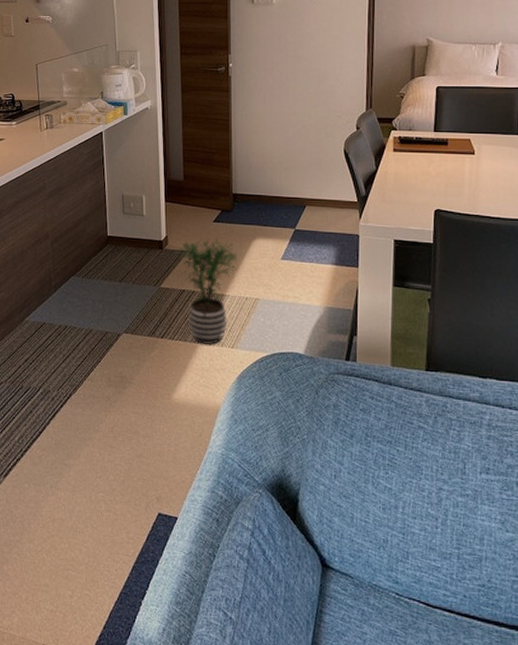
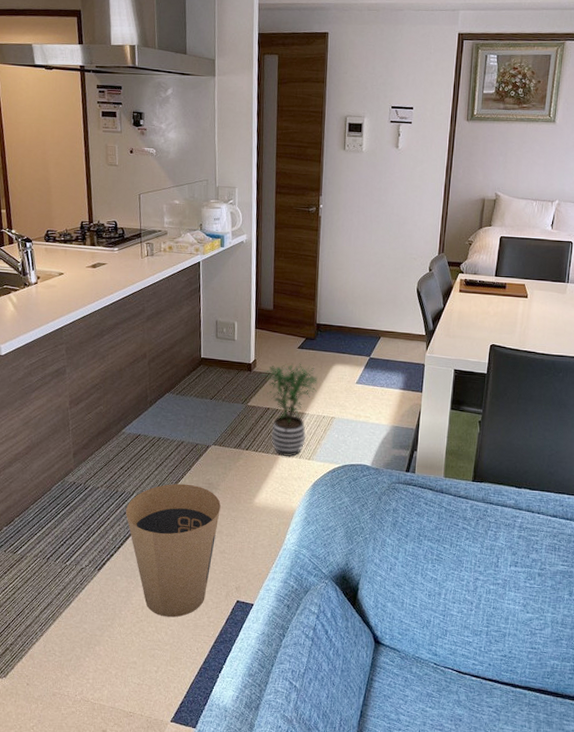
trash can: none [32,377,135,532] -> present [126,483,221,617]

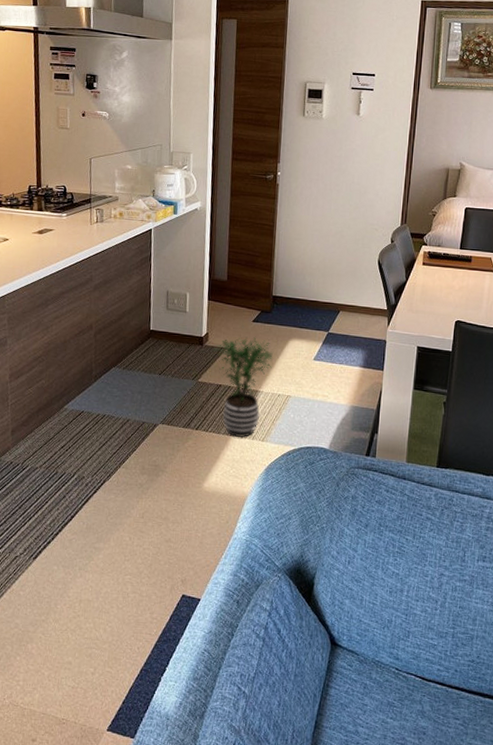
trash can: present [126,483,221,617] -> none [65,465,167,613]

